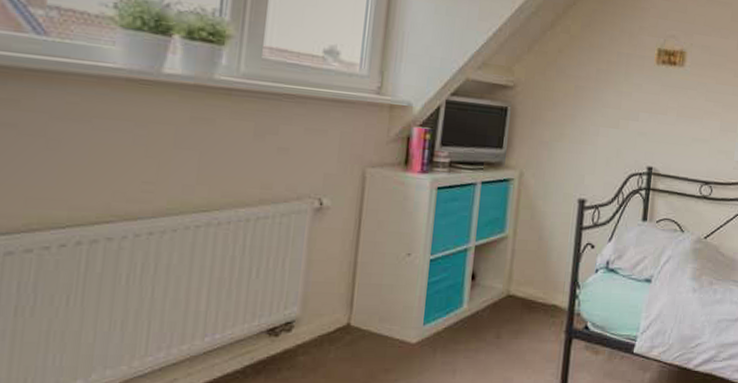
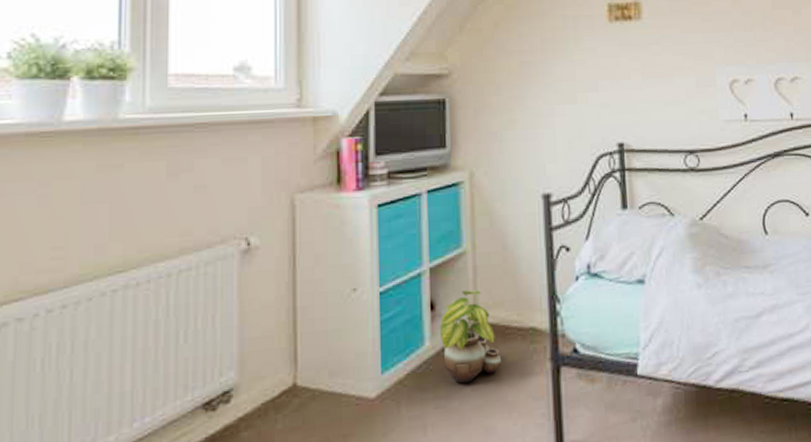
potted plant: none [476,267,525,341] -> present [439,289,502,384]

